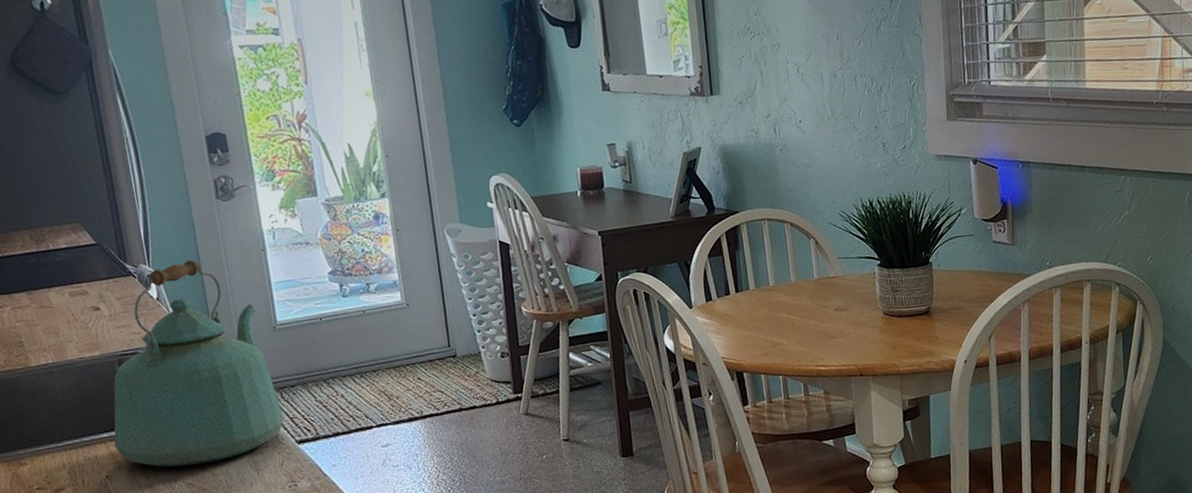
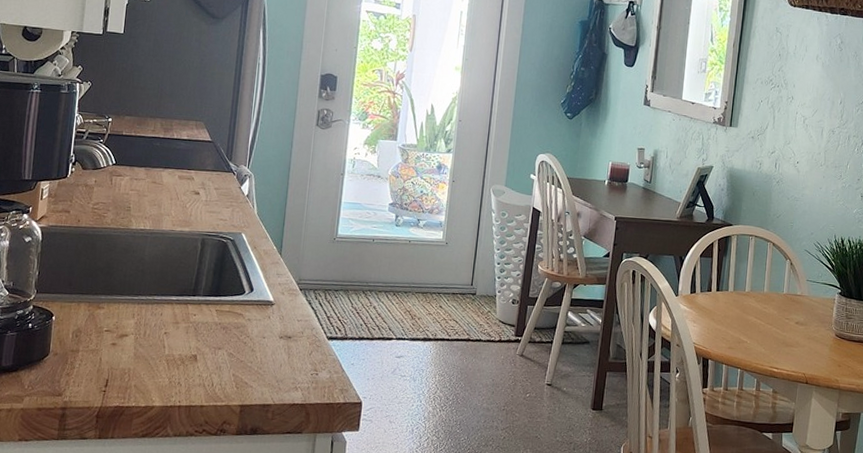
kettle: present [113,259,285,467] -> none [179,169,323,340]

